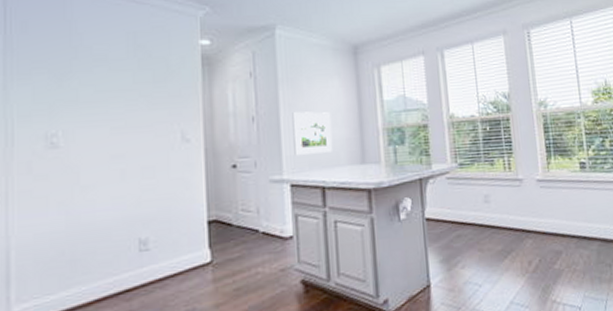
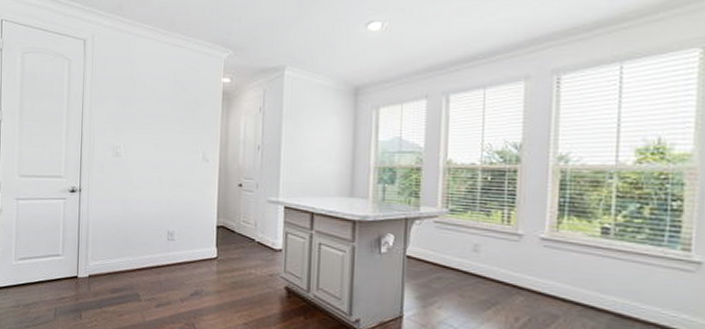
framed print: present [292,111,333,156] -> none [290,144,326,183]

